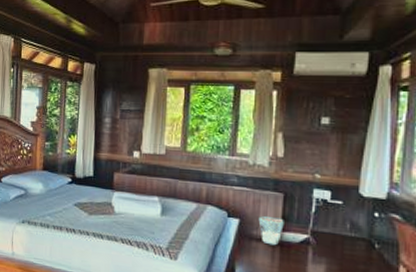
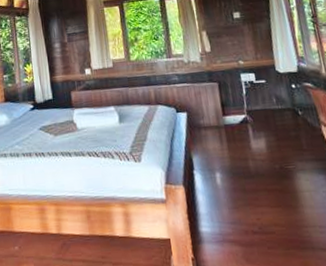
waste basket: present [258,215,286,246] -> none [202,104,225,131]

